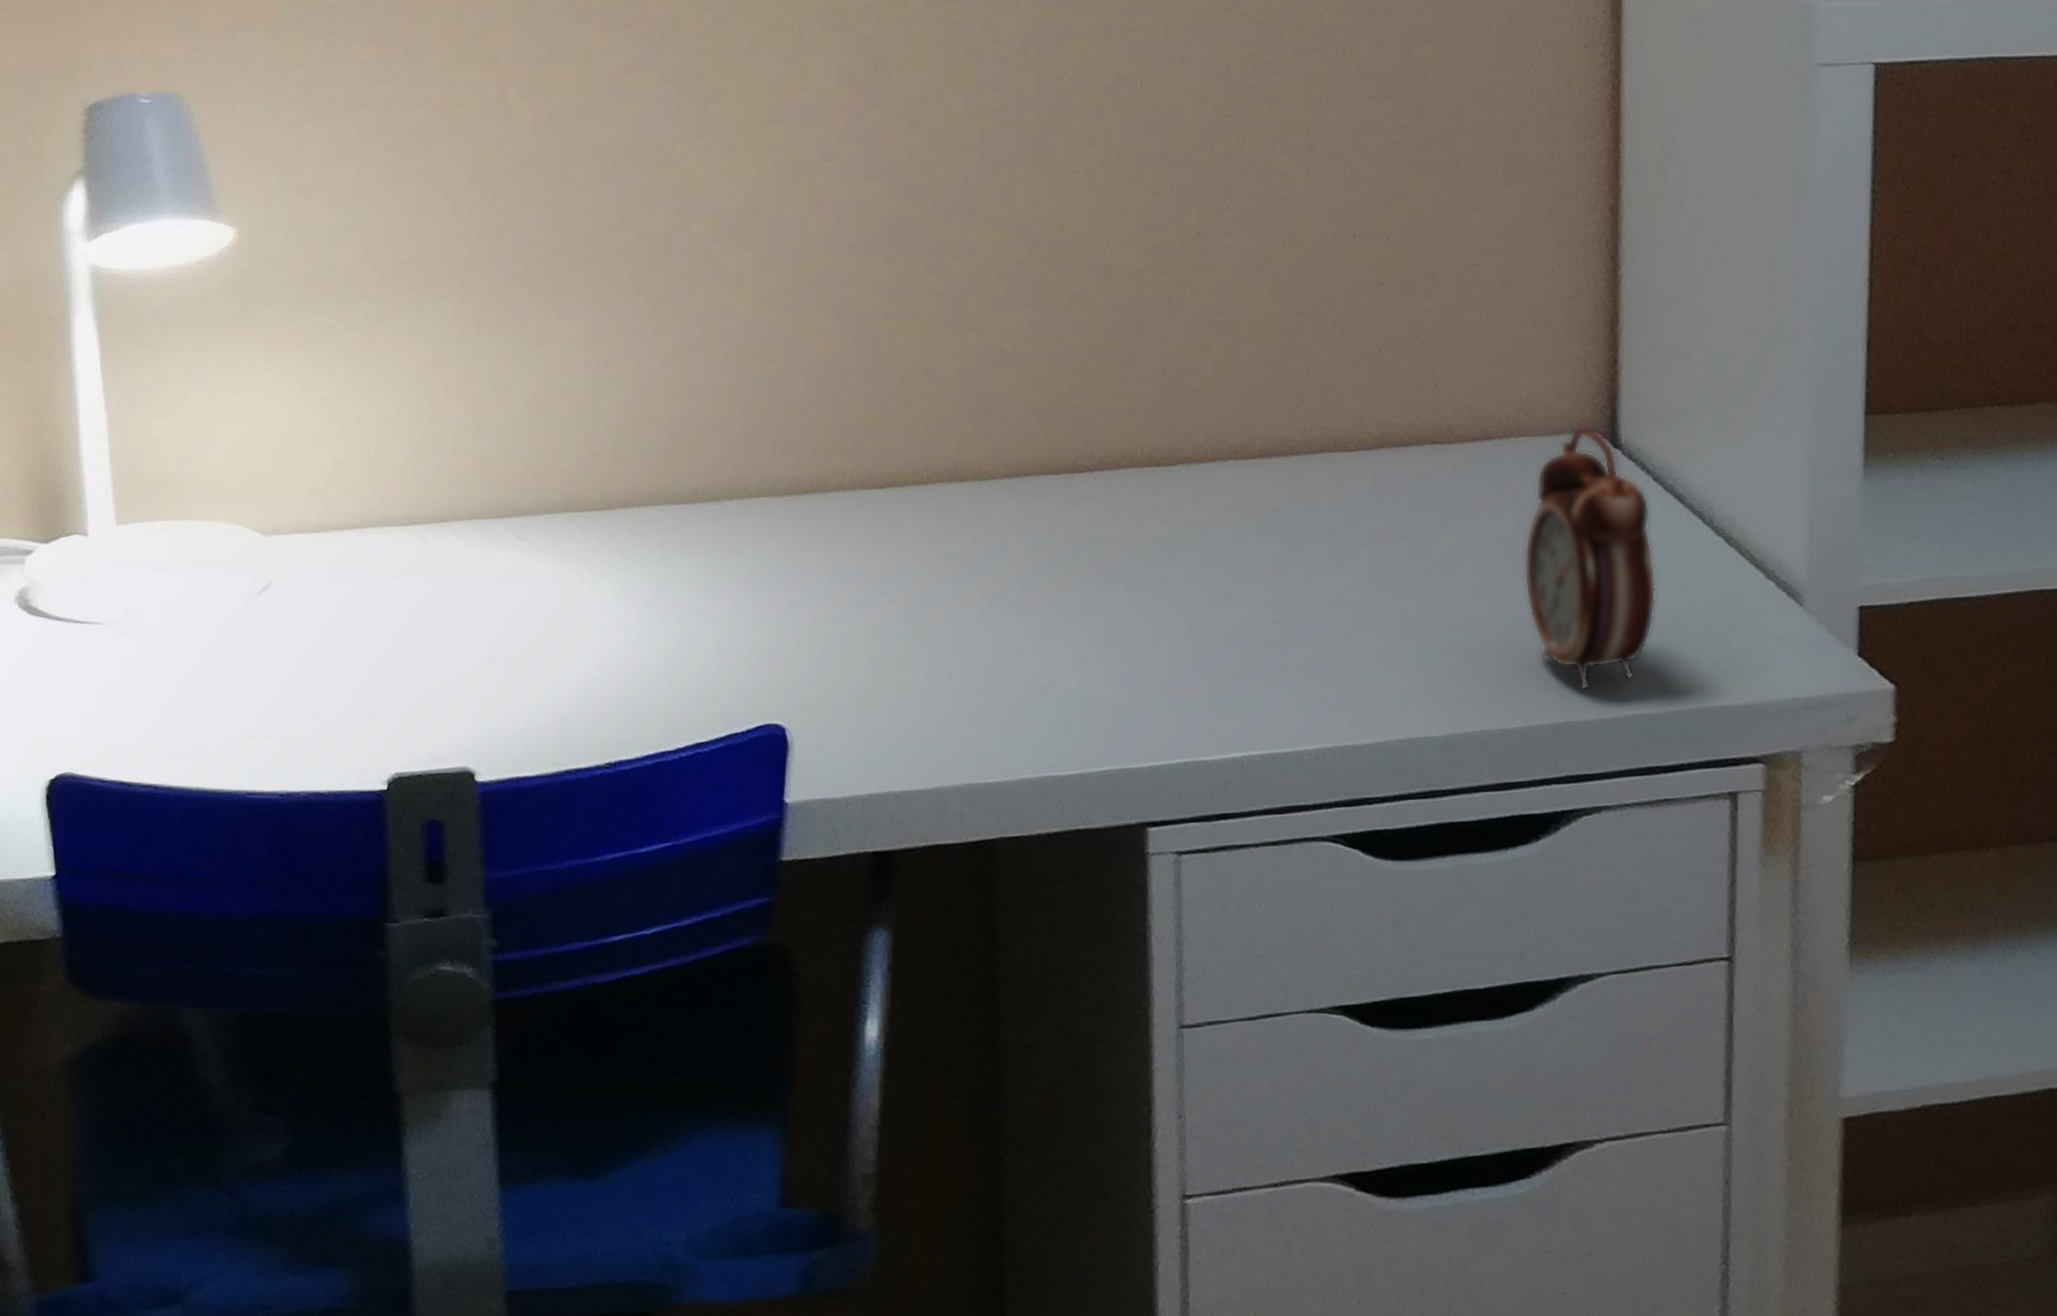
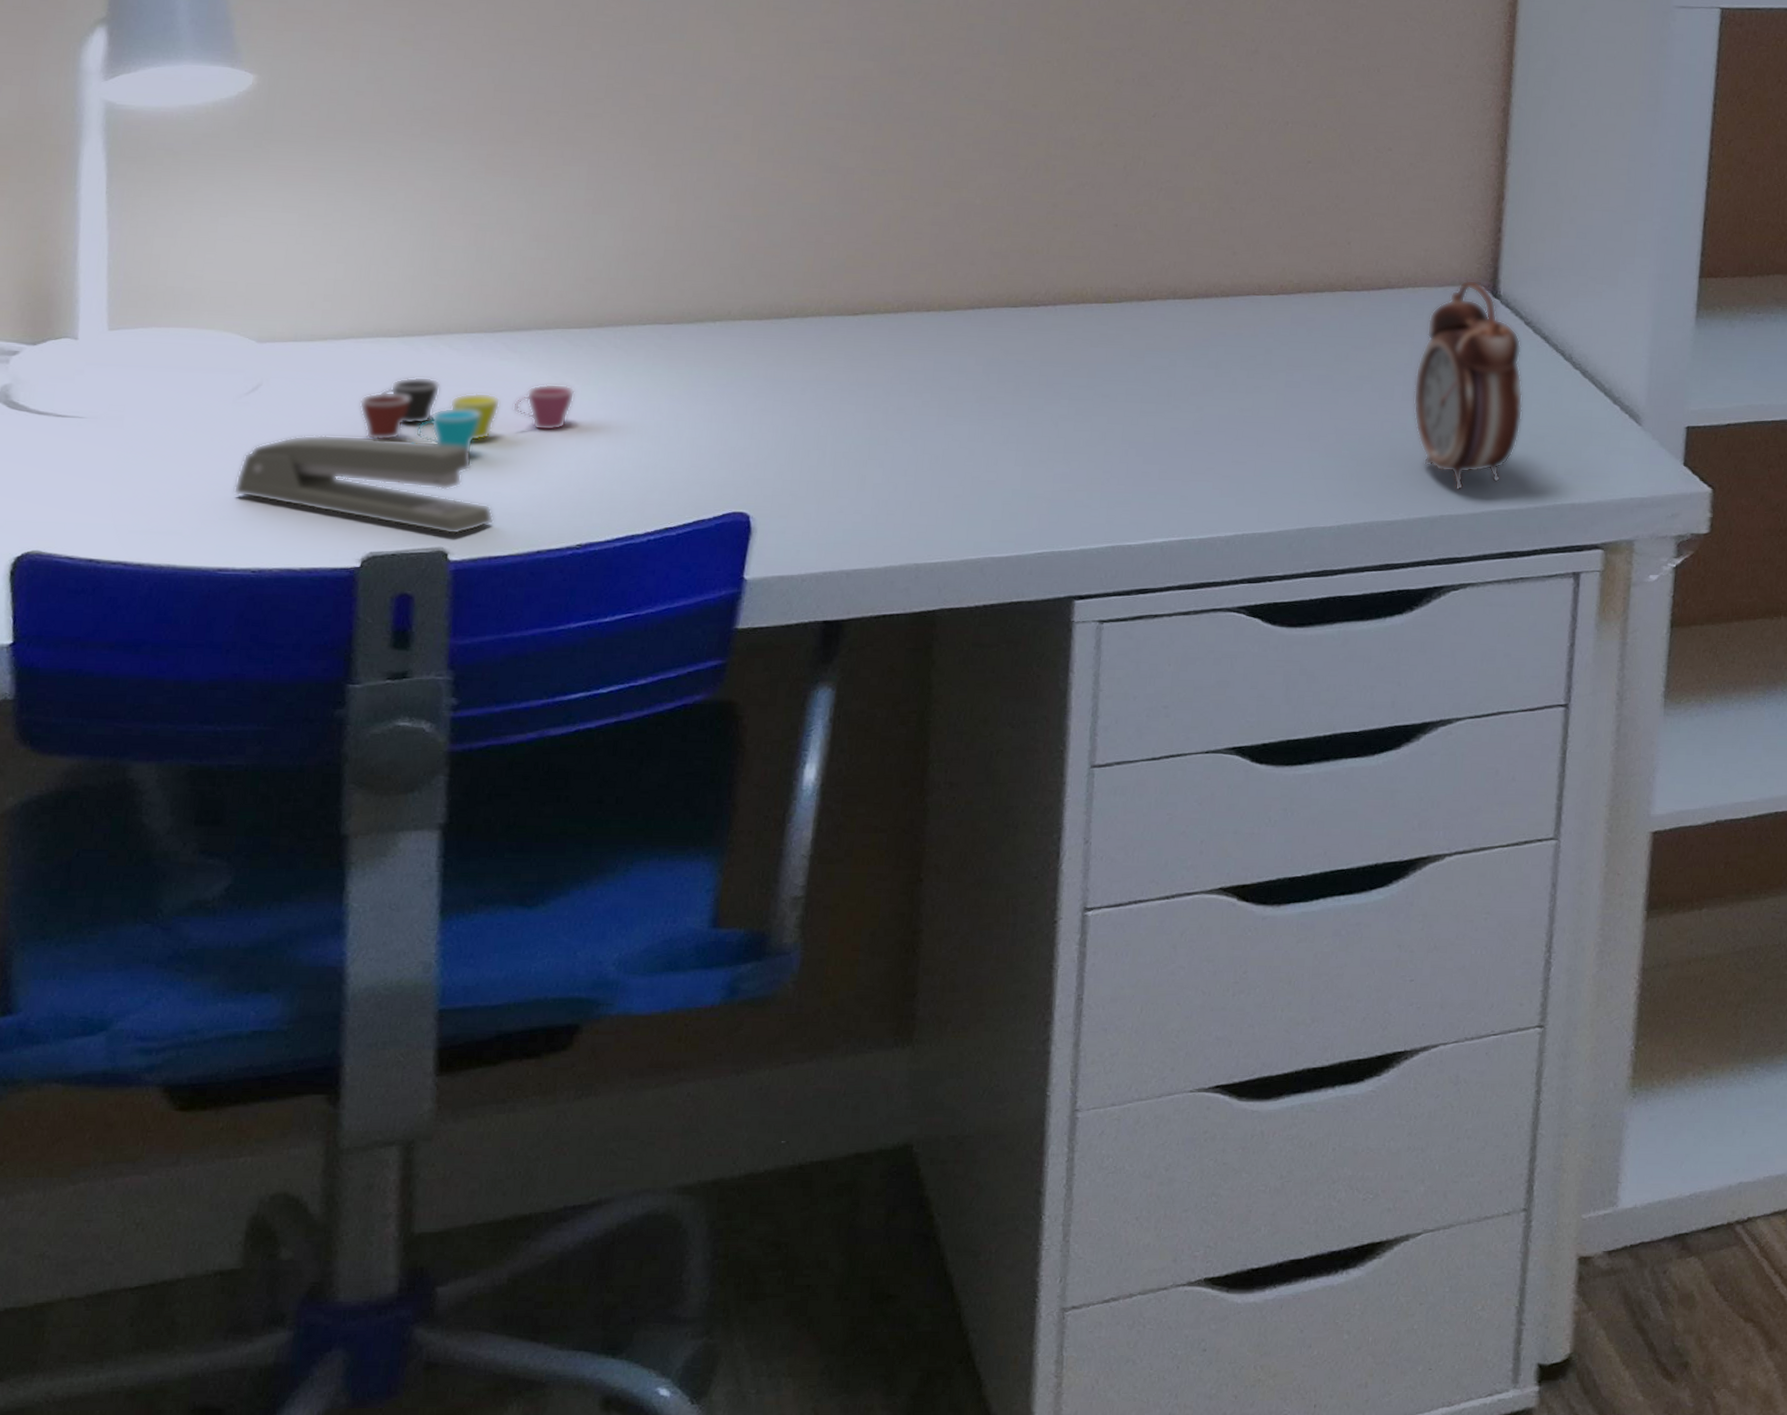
stapler: none [254,639,518,753] -> present [233,434,494,535]
cup: none [371,570,590,656] -> present [359,376,575,451]

